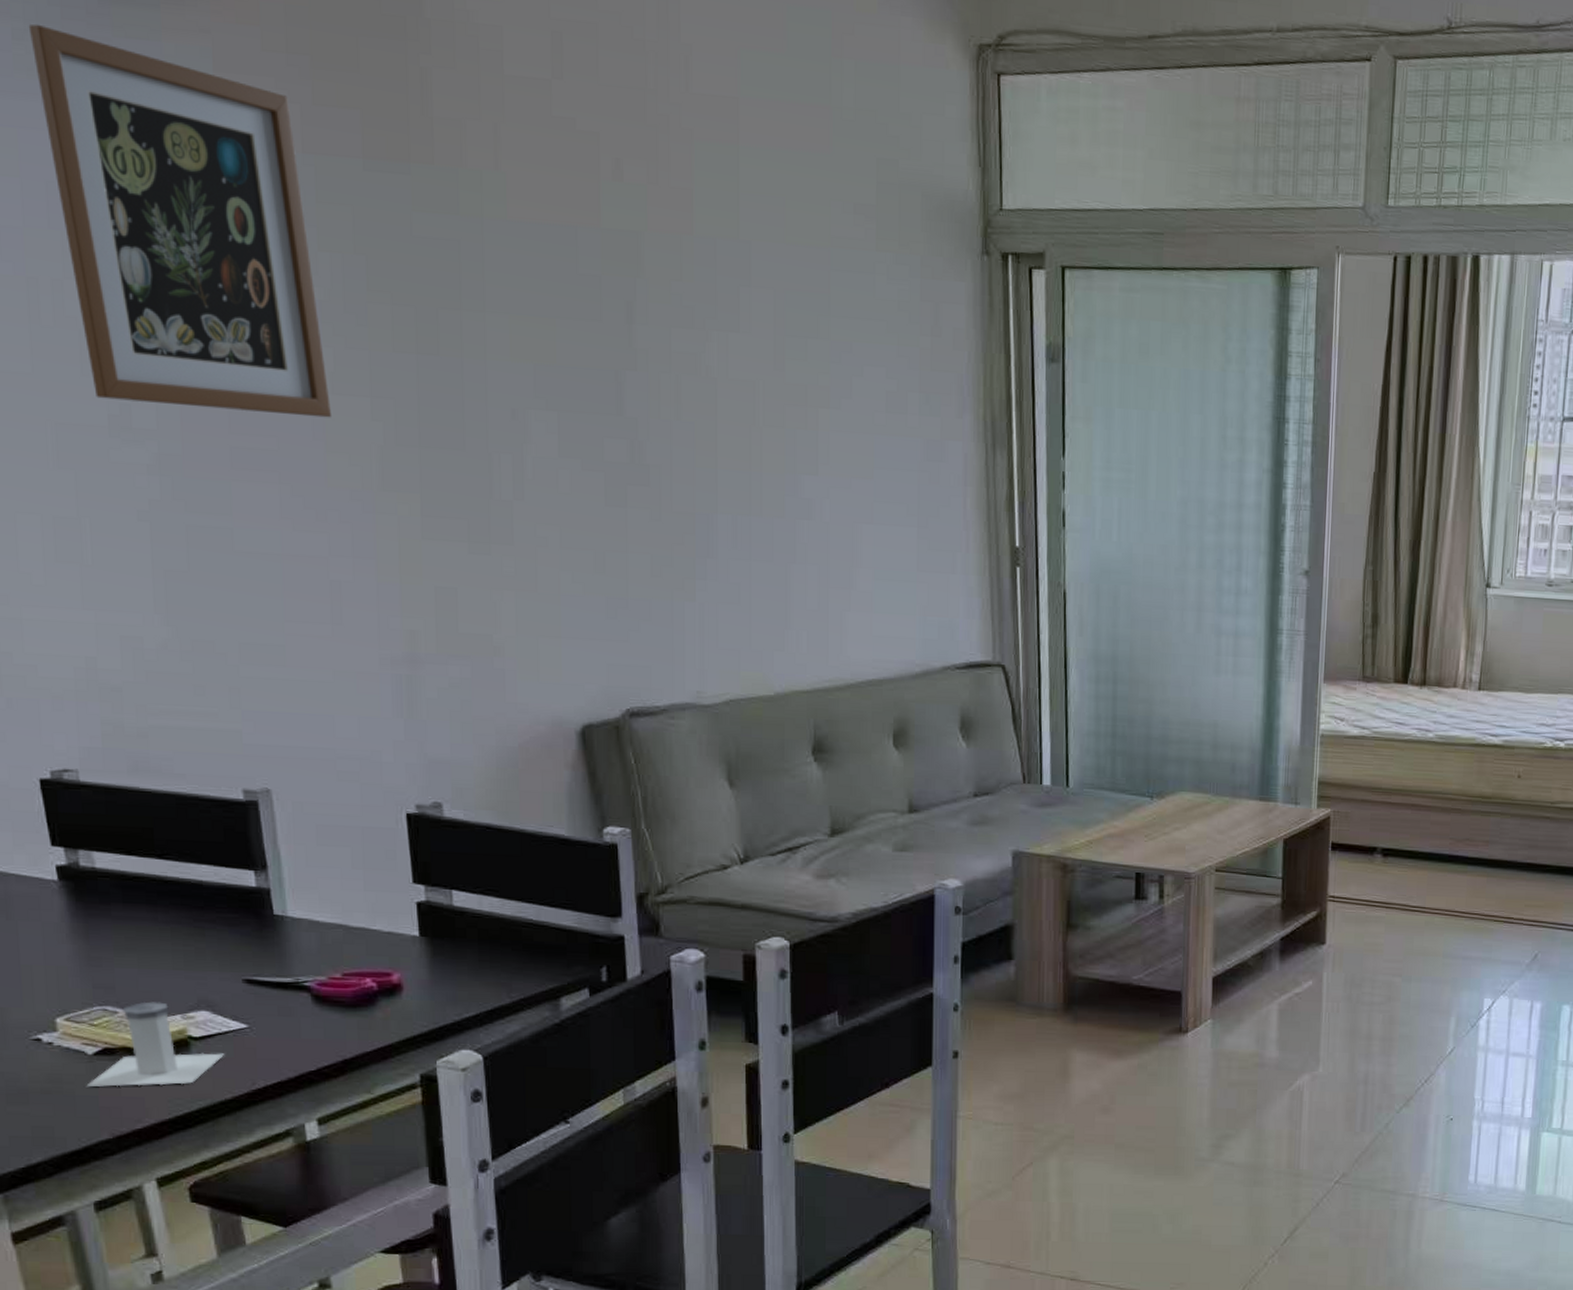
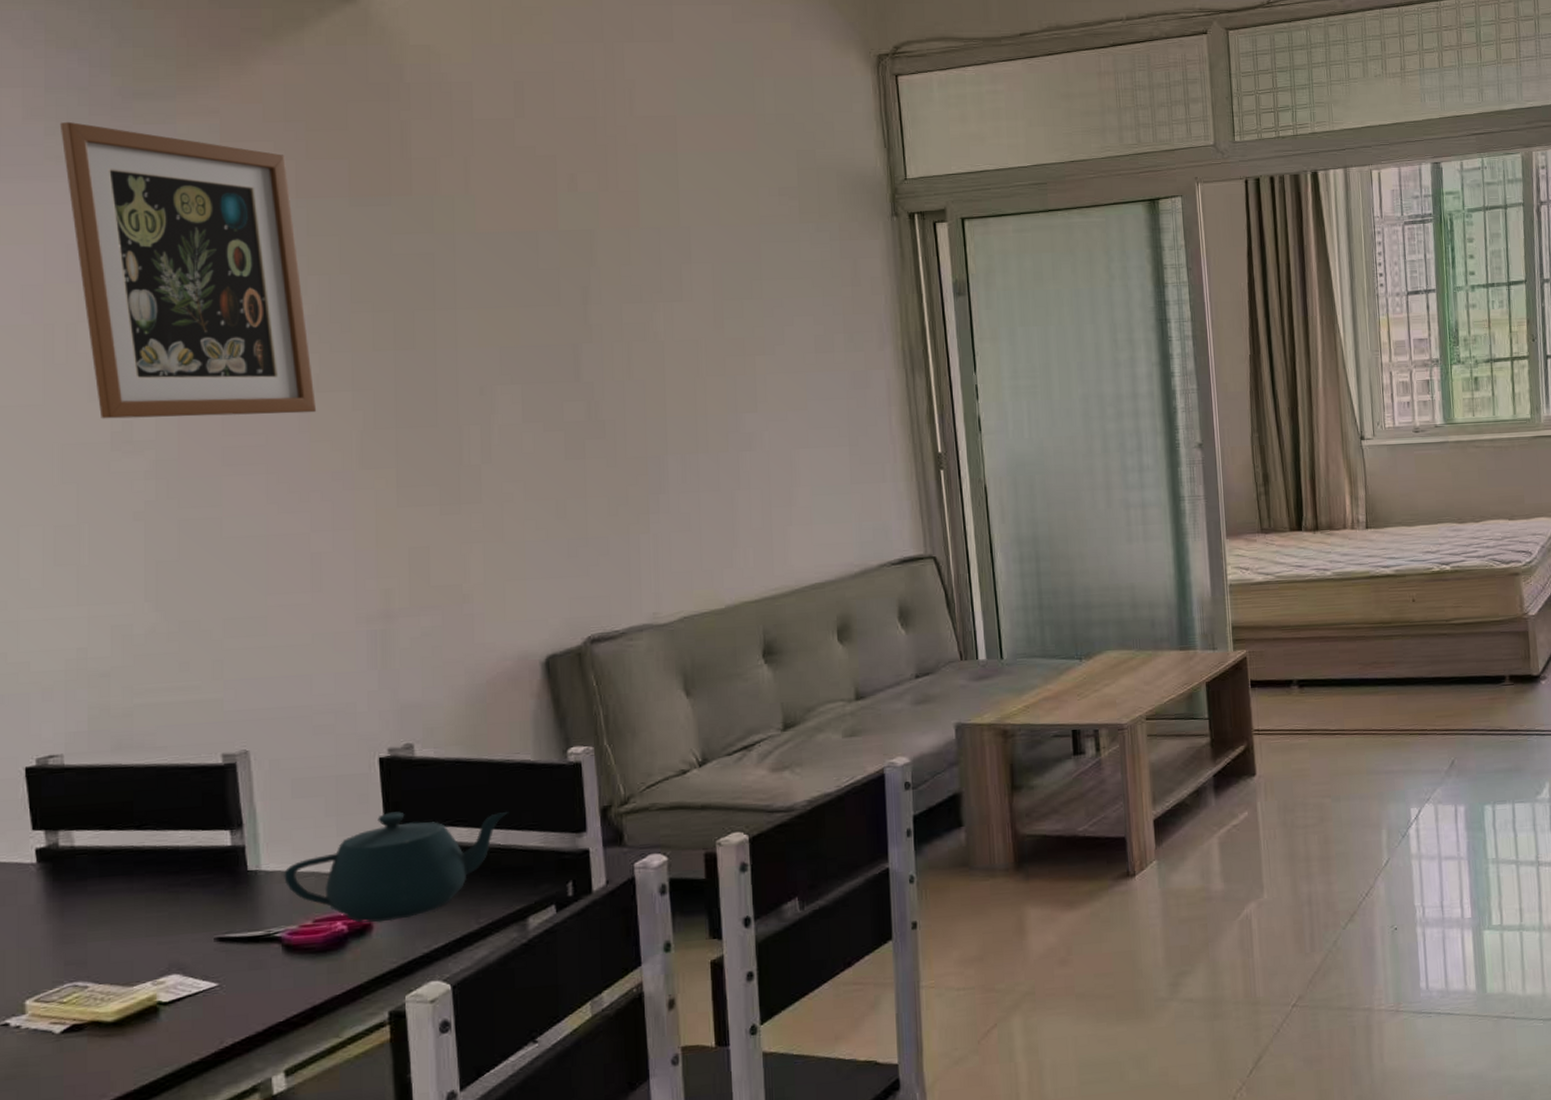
salt shaker: present [86,1001,224,1087] -> none [52,971,193,1068]
teapot: none [311,872,541,985] -> present [284,811,508,923]

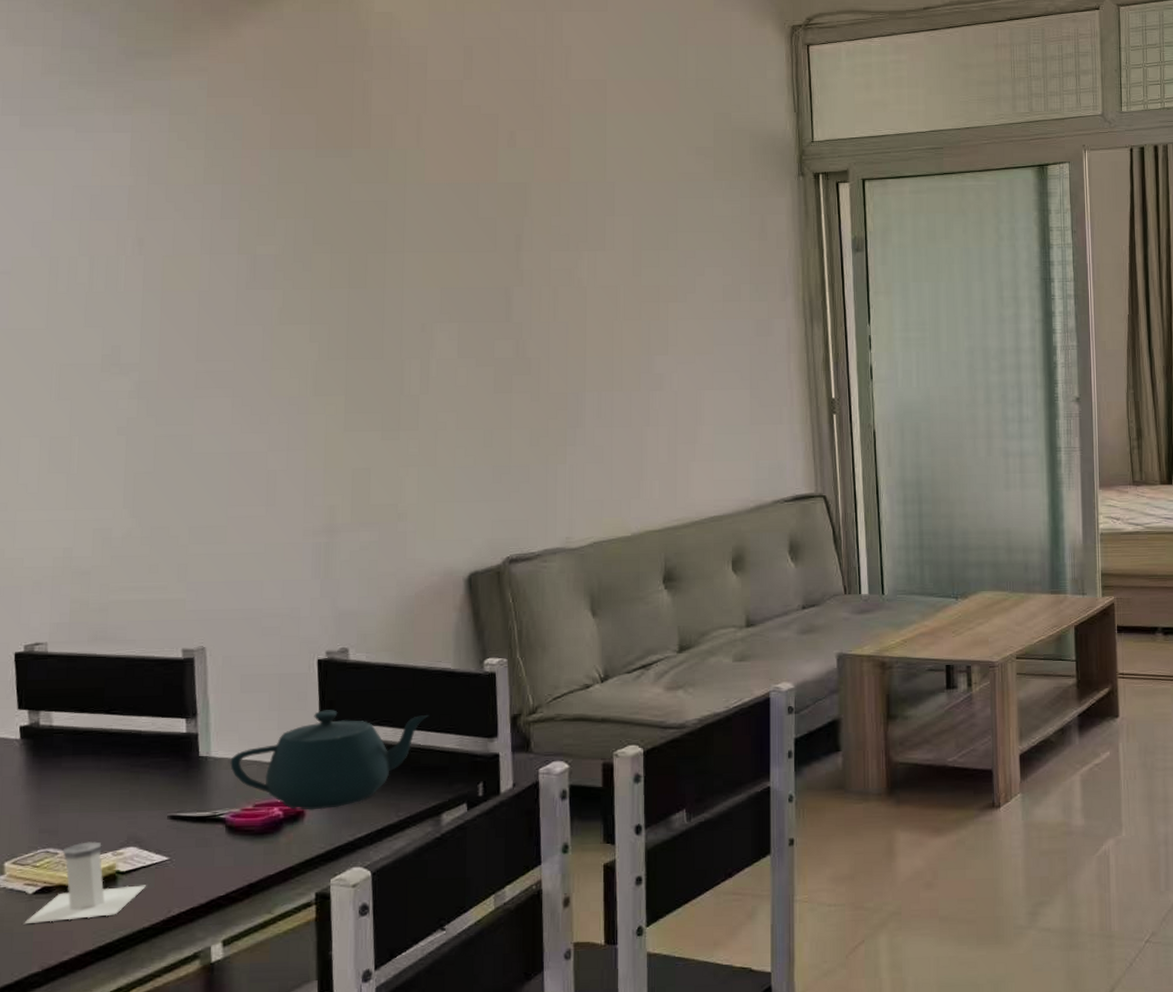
salt shaker: none [52,971,193,1068] -> present [24,841,146,925]
wall art: present [59,121,316,419] -> none [72,77,278,343]

